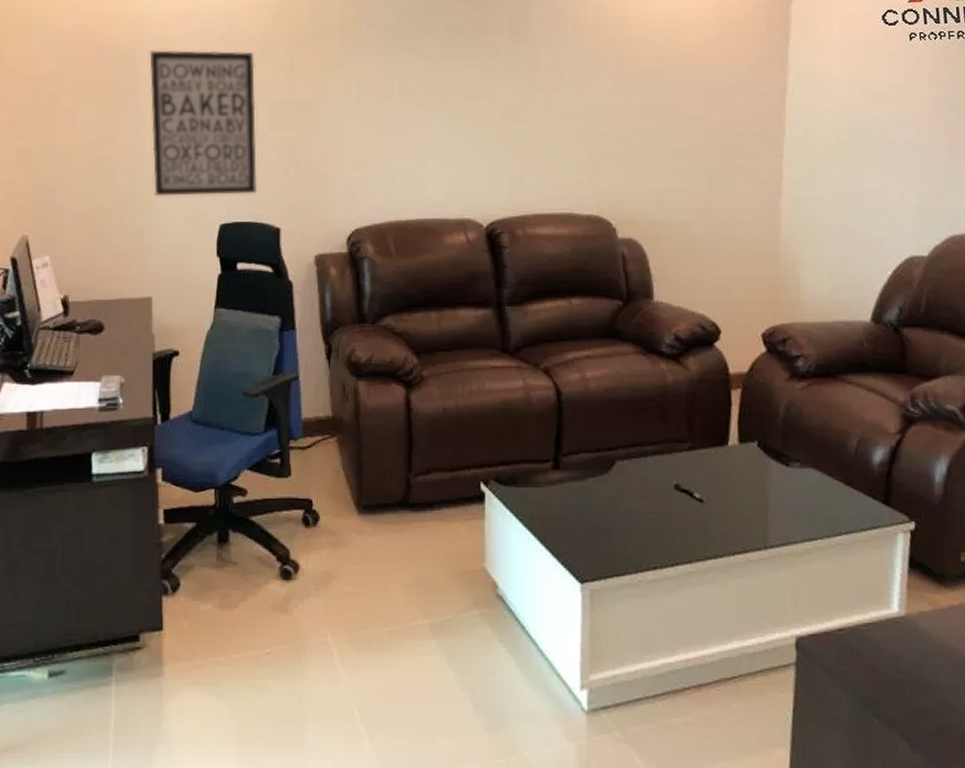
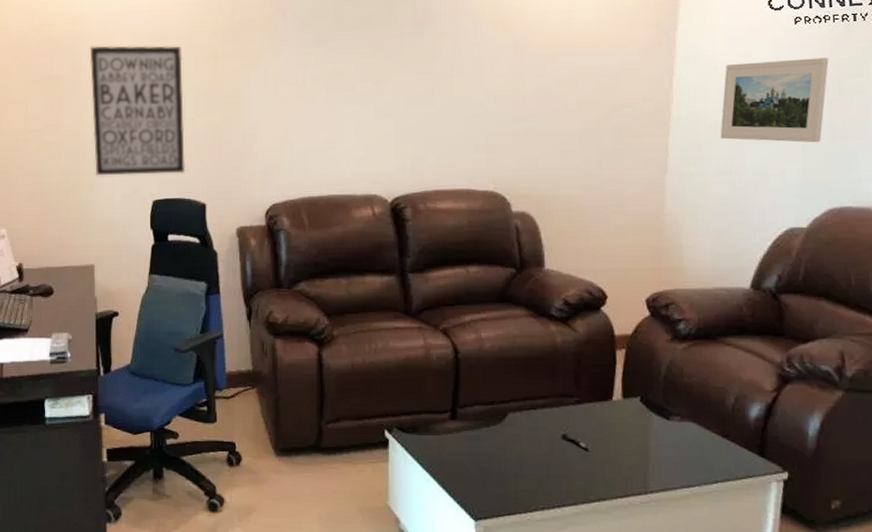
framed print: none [836,76,946,166] -> present [720,57,829,143]

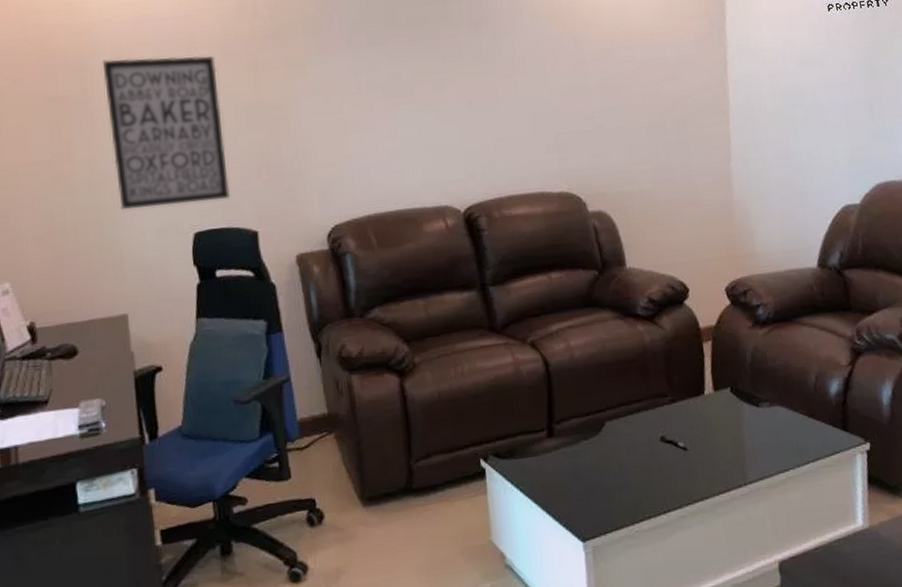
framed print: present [720,57,829,143] -> none [773,41,863,124]

